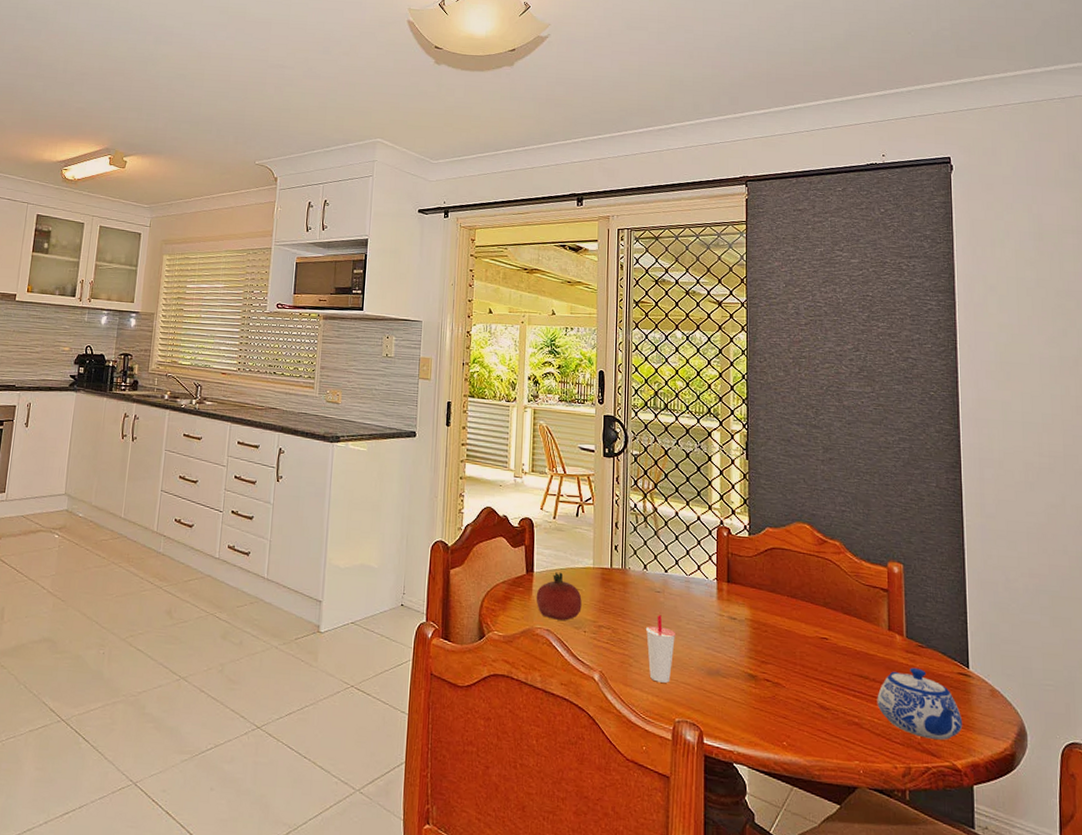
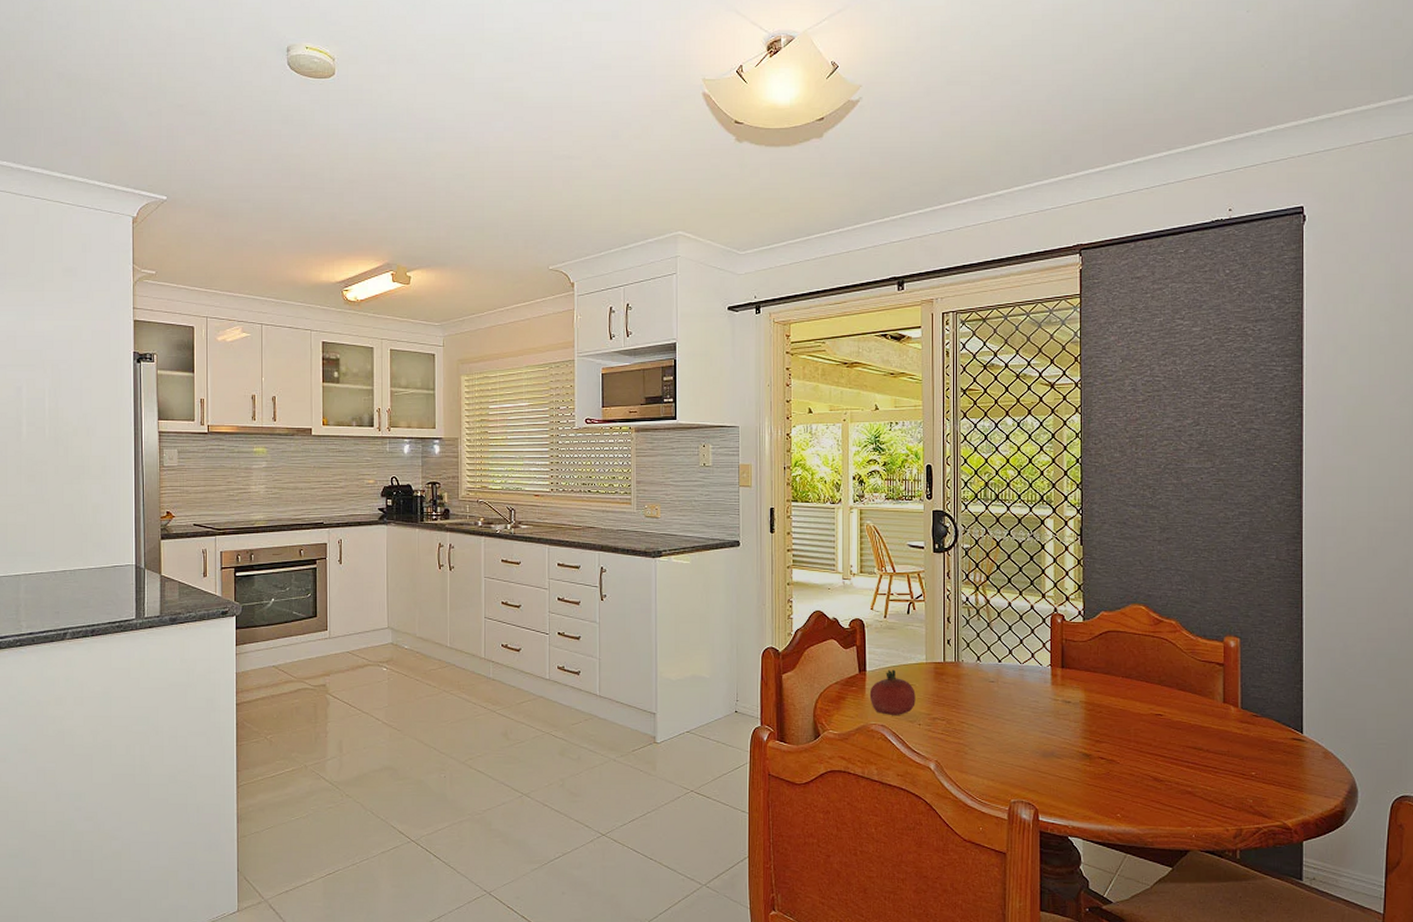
cup: present [645,615,676,683] -> none [979,704,1011,767]
teapot: present [877,667,963,740] -> none [1210,736,1295,802]

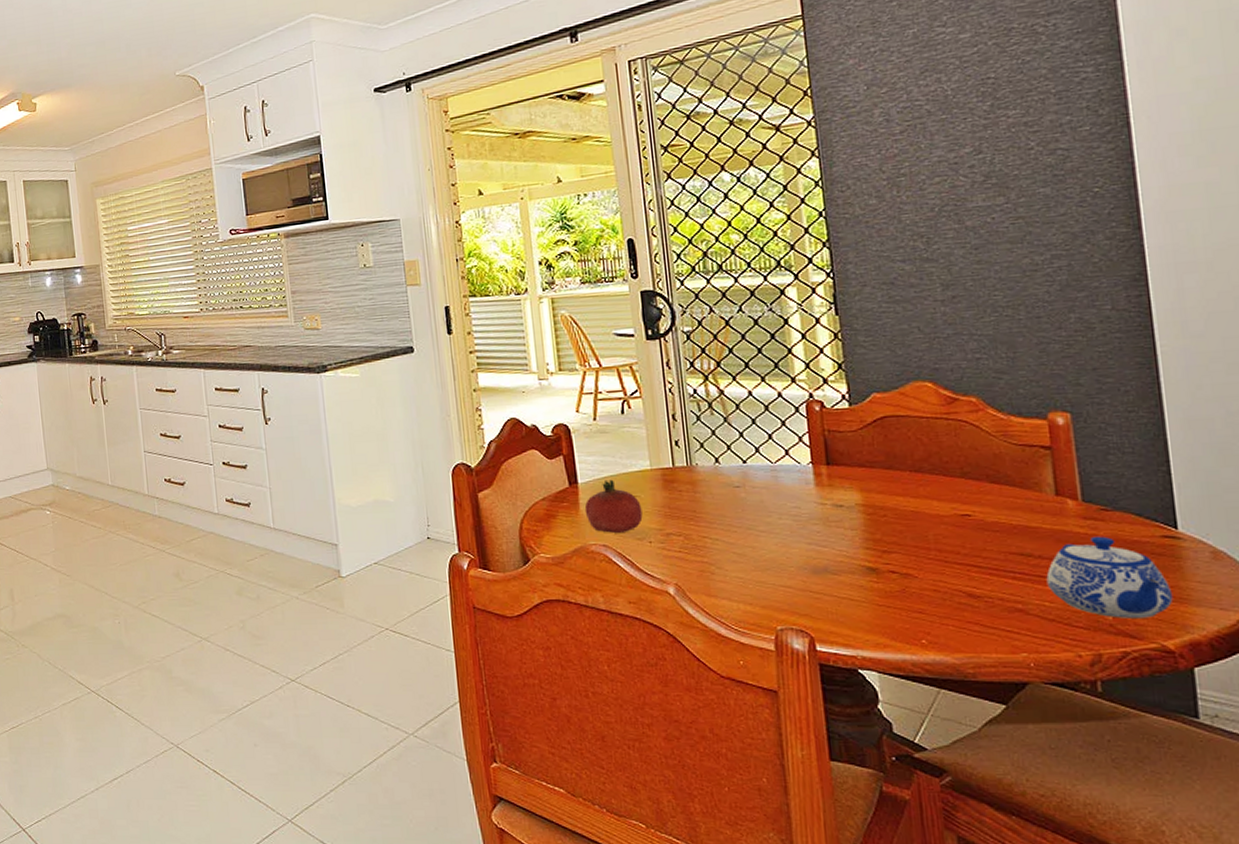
teapot: none [1210,736,1295,802] -> present [1046,536,1174,618]

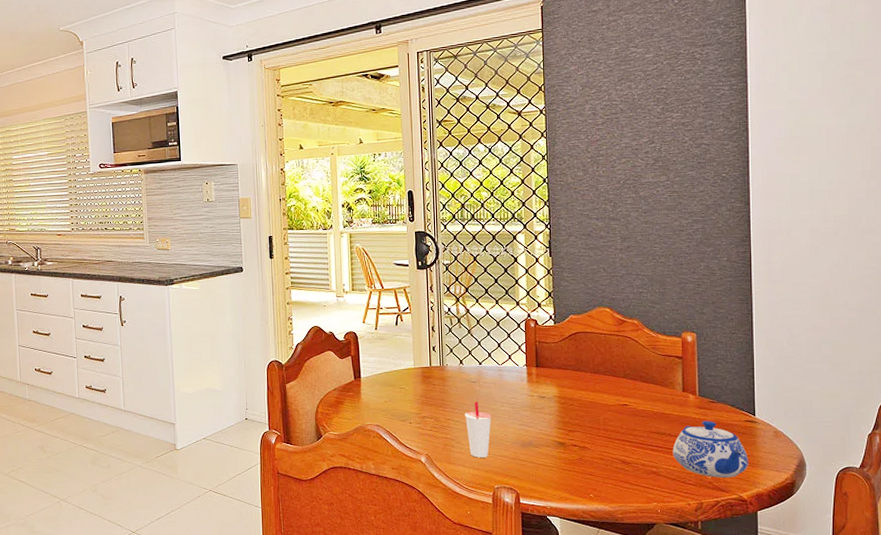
fruit: present [584,479,643,533] -> none [364,375,406,416]
cup: none [725,513,767,589] -> present [464,401,492,458]

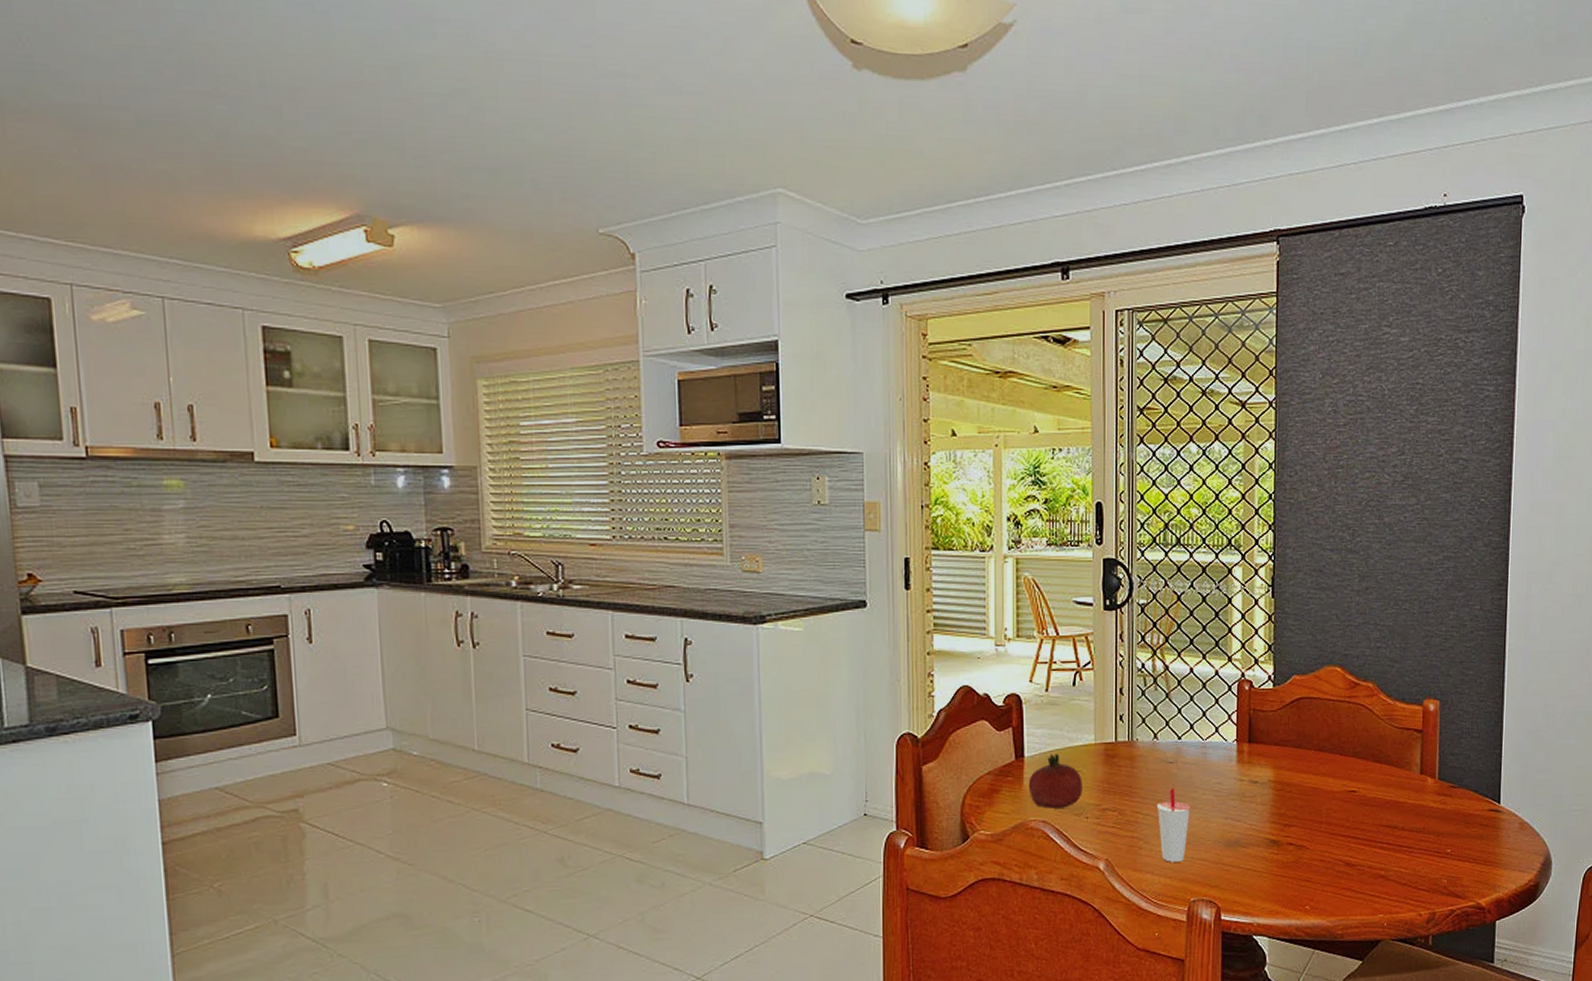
fruit: none [364,375,406,416] -> present [1028,753,1082,809]
teapot: present [672,420,749,478] -> none [1404,810,1490,881]

